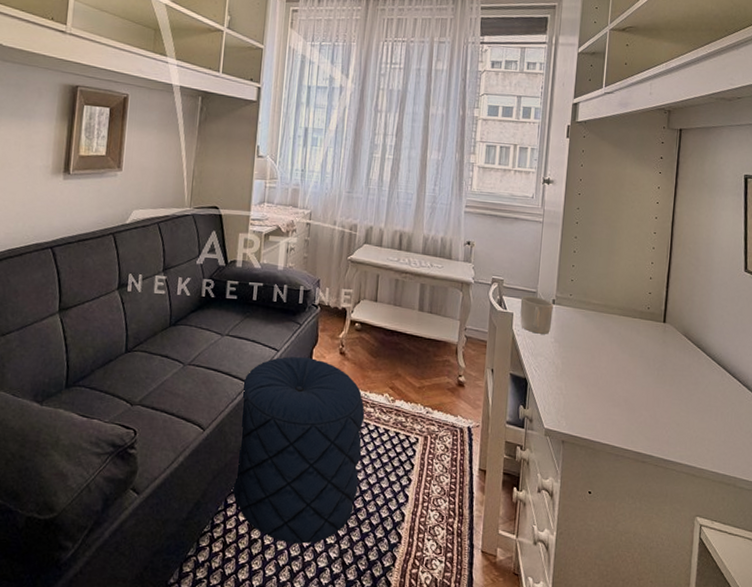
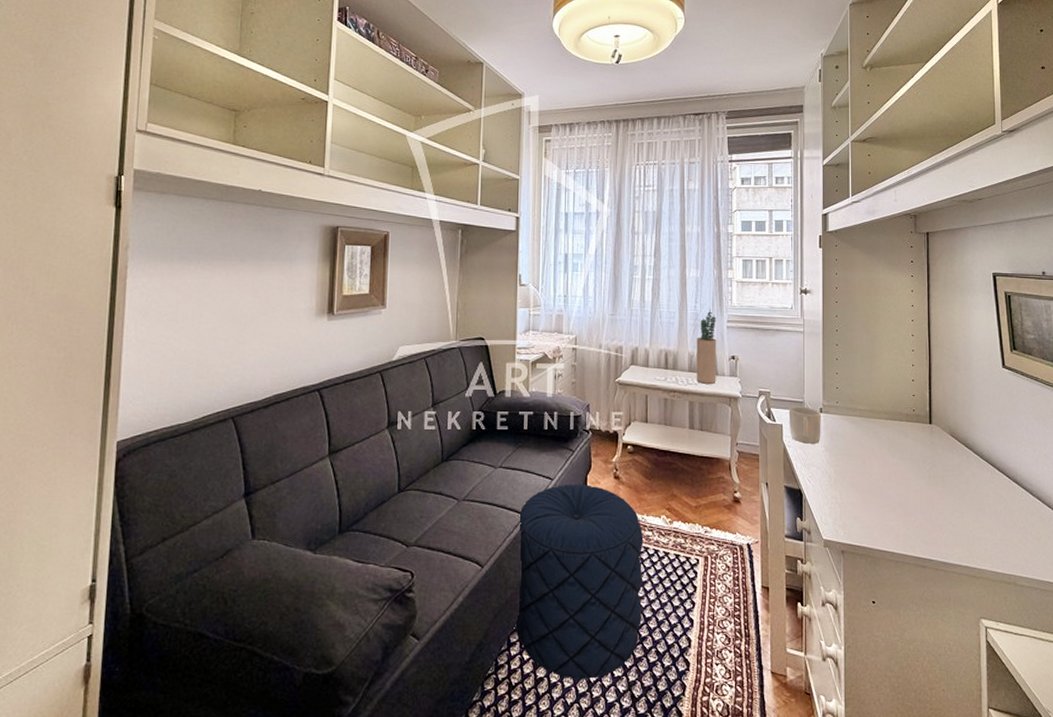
vase: none [429,193,455,268] -> present [696,309,717,384]

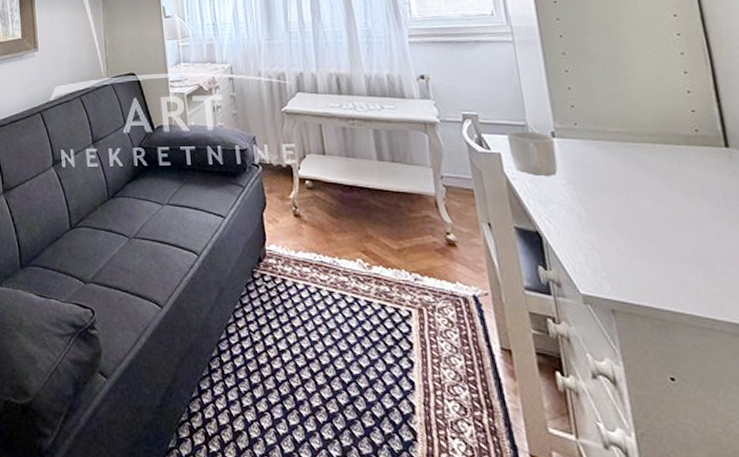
pouf: present [514,483,644,679] -> none [192,222,349,438]
vase: present [696,309,717,384] -> none [372,24,404,109]

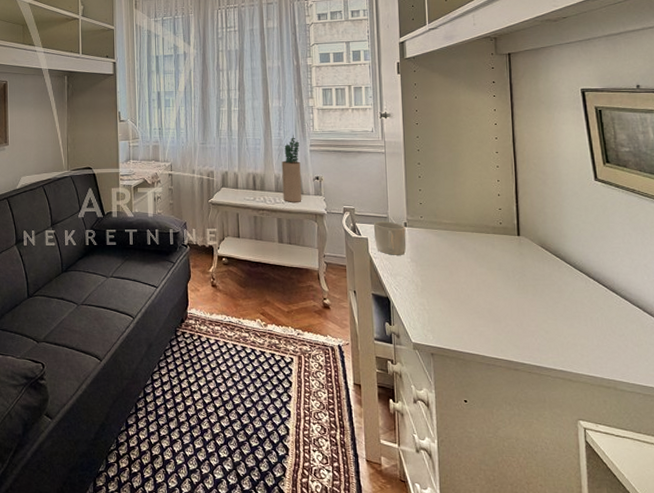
vase: none [372,24,404,109] -> present [281,135,302,202]

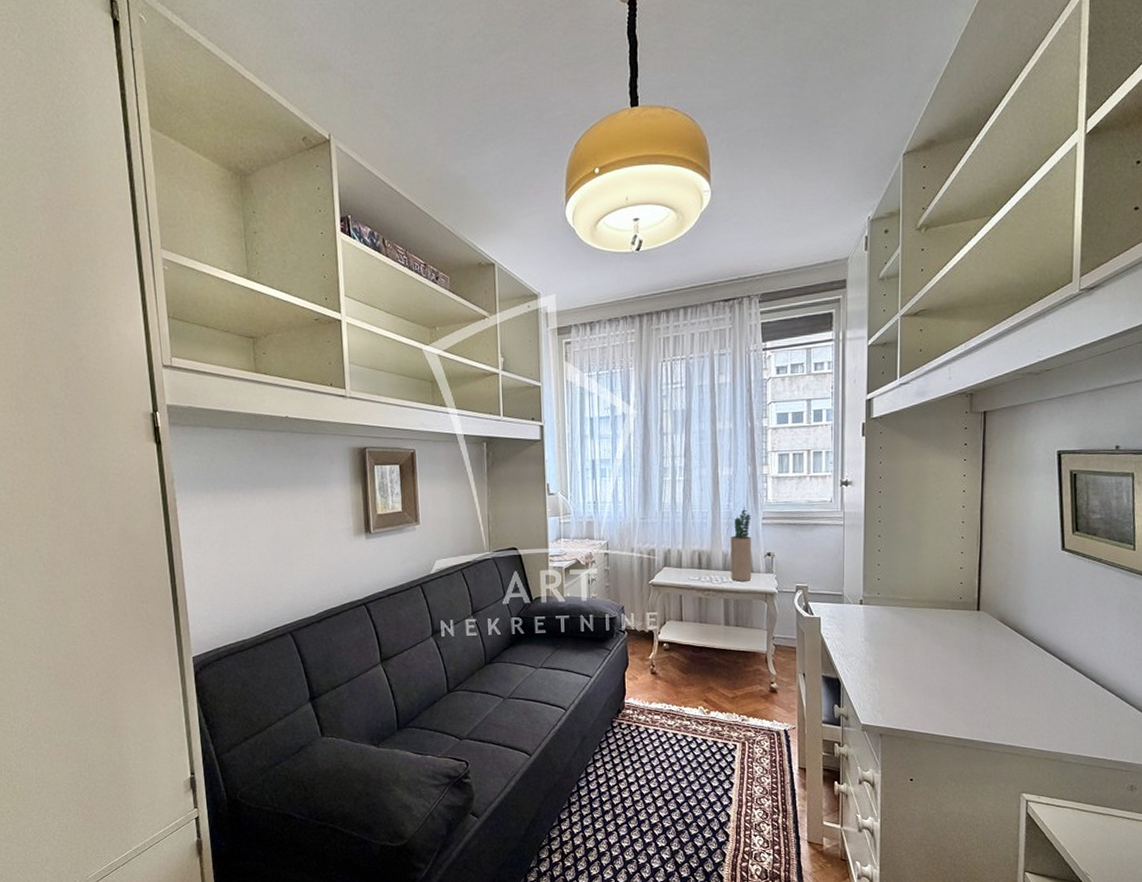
mug: present [373,221,407,255] -> none [827,599,861,635]

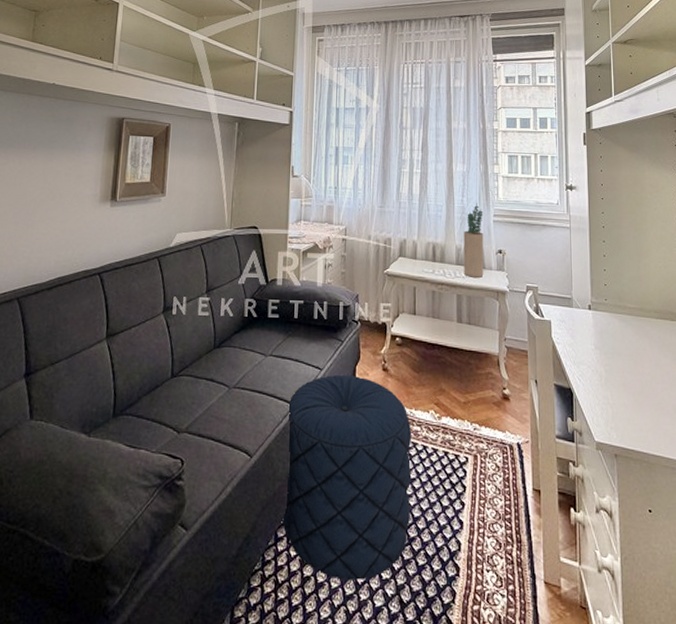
pouf: none [560,680,683,849] -> present [281,374,412,580]

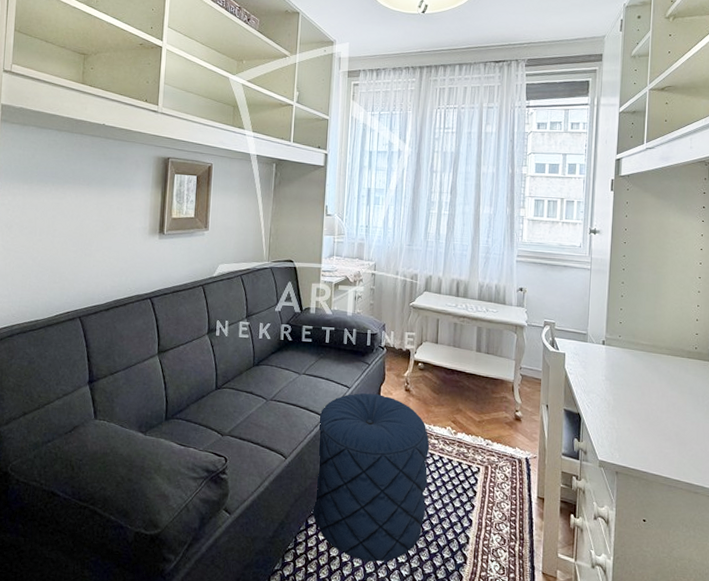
vase: present [464,203,484,278] -> none [485,244,507,312]

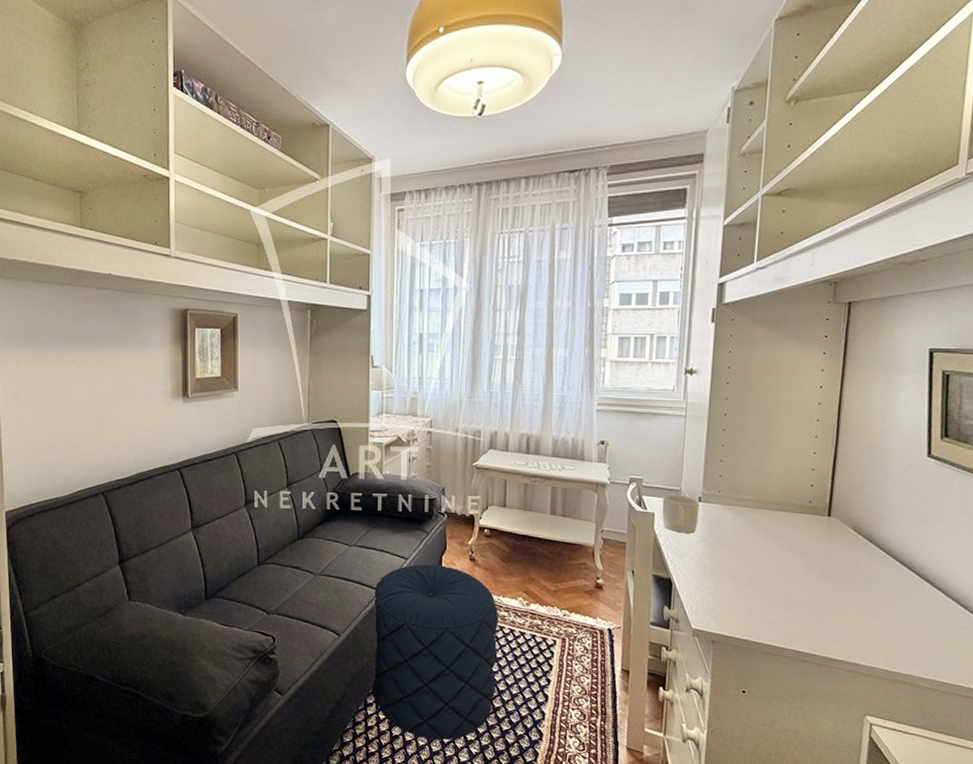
mug: none [571,337,603,373] -> present [662,494,700,533]

